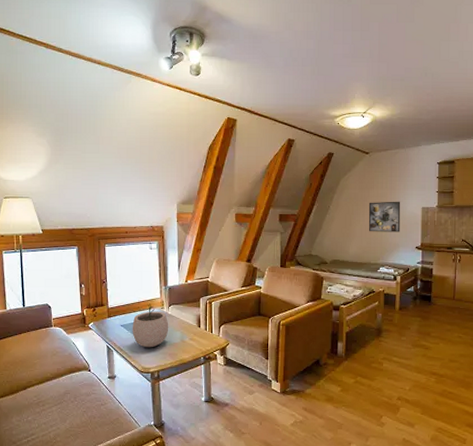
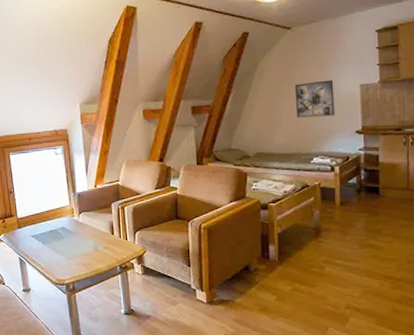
plant pot: present [132,303,169,348] -> none [43,211,81,259]

